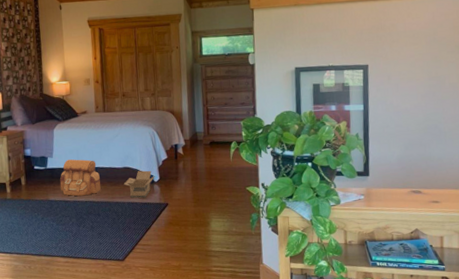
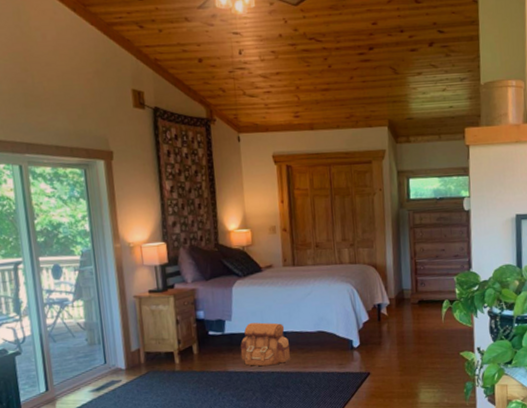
cardboard box: present [123,170,155,199] -> none [317,334,355,368]

